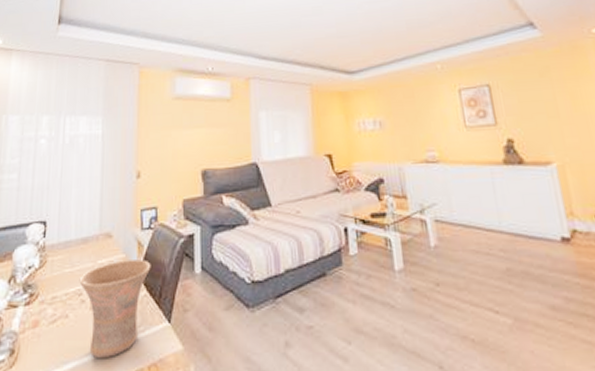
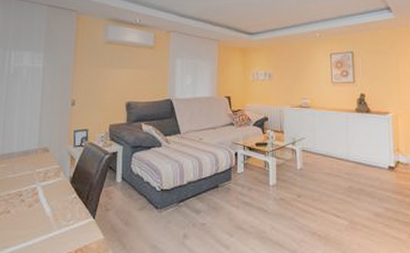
vase: present [79,259,151,359] -> none [20,170,81,245]

